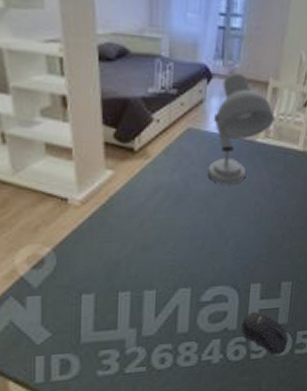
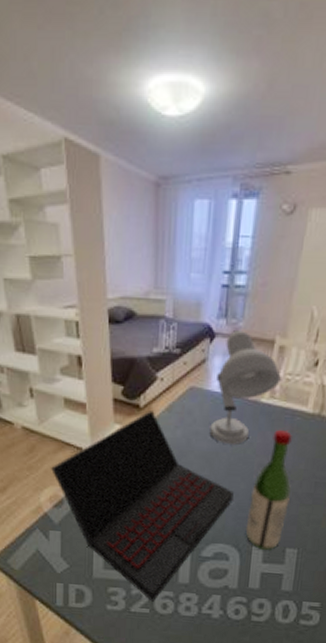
laptop: none [29,154,232,358] -> present [51,411,234,602]
computer mouse: present [241,312,289,355] -> none [242,574,293,622]
wine bottle: none [244,168,285,288] -> present [245,430,292,551]

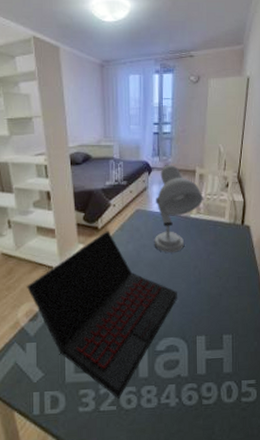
wine bottle: present [245,430,292,551] -> none [189,238,221,339]

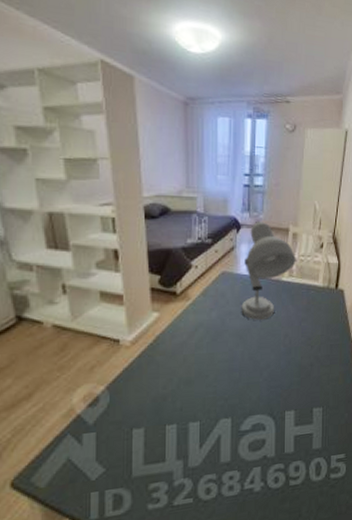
laptop: present [27,231,177,399] -> none [85,296,265,489]

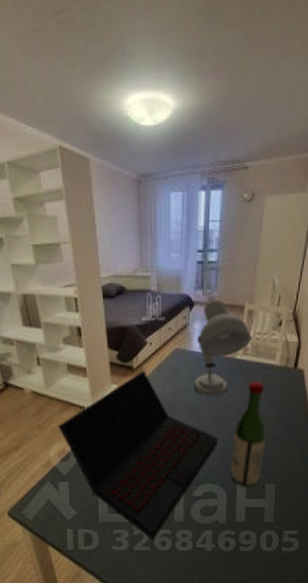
laptop: none [85,296,265,489] -> present [58,371,218,540]
wine bottle: none [278,303,312,414] -> present [230,382,266,488]

